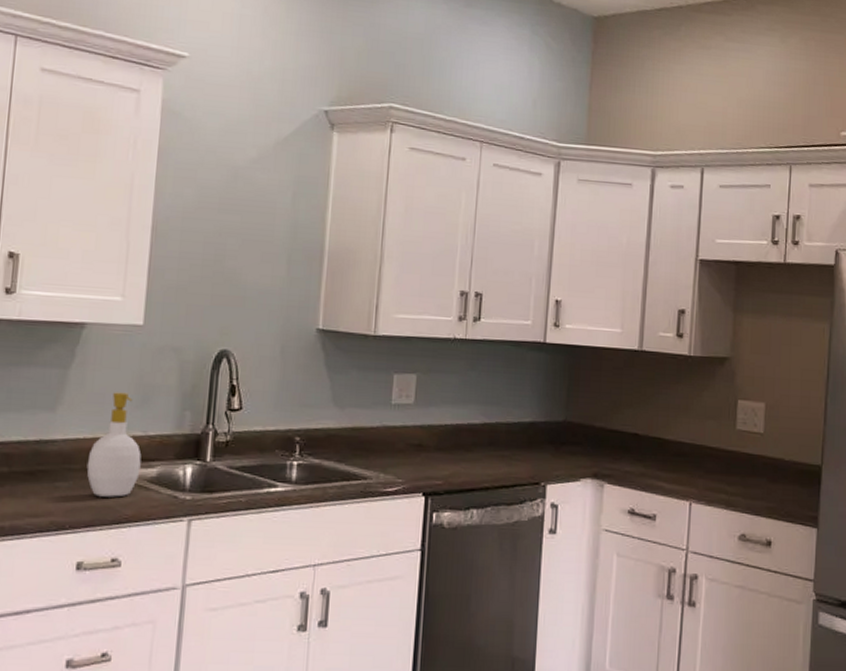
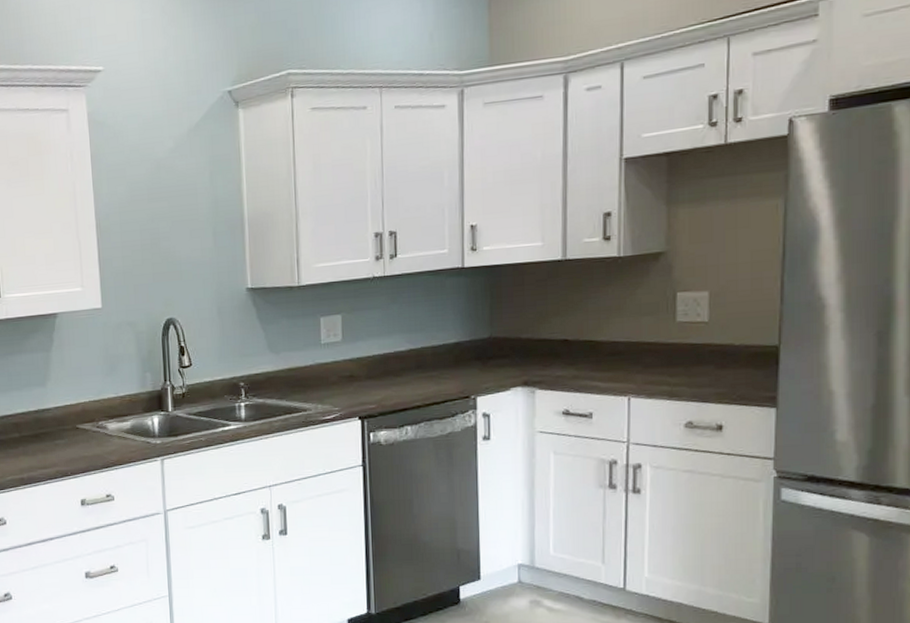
soap bottle: present [86,392,142,497] -> none [76,364,118,448]

